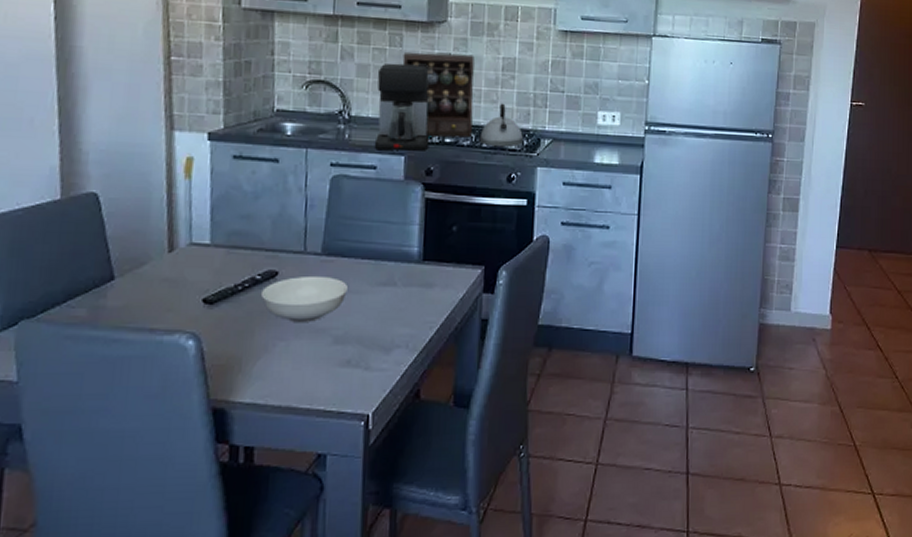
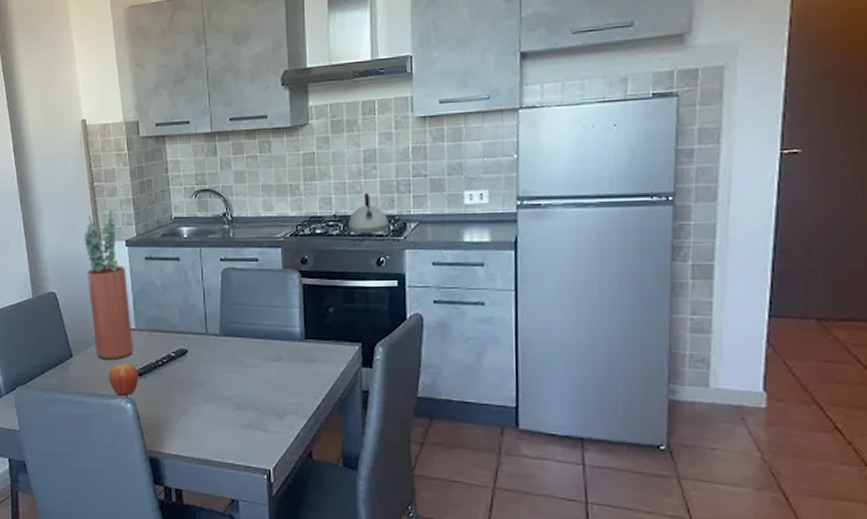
vase: none [146,93,206,283] -> present [84,210,133,360]
fruit: none [164,287,209,330] -> present [108,362,139,396]
bowl: present [262,275,349,323] -> none [177,353,244,392]
coffee maker: present [374,63,430,151] -> none [253,166,302,244]
spice rack: present [402,52,475,138] -> none [272,151,340,230]

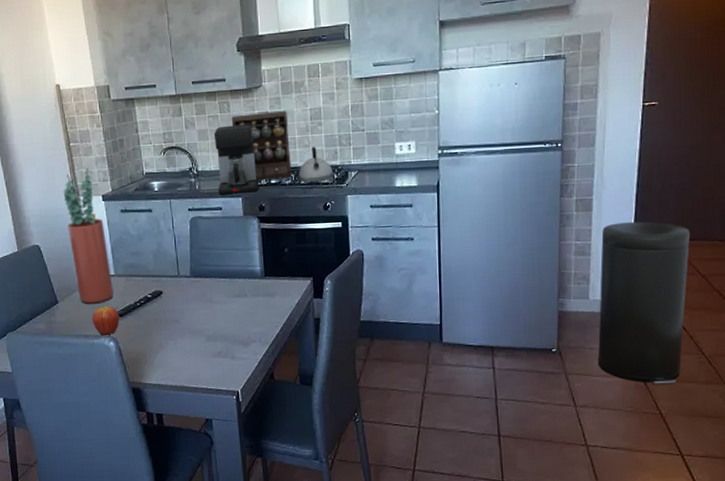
coffee maker: none [253,166,302,244] -> present [214,124,259,194]
spice rack: none [272,151,340,230] -> present [231,110,292,181]
pedal bin: none [720,295,848,501] -> present [597,221,691,384]

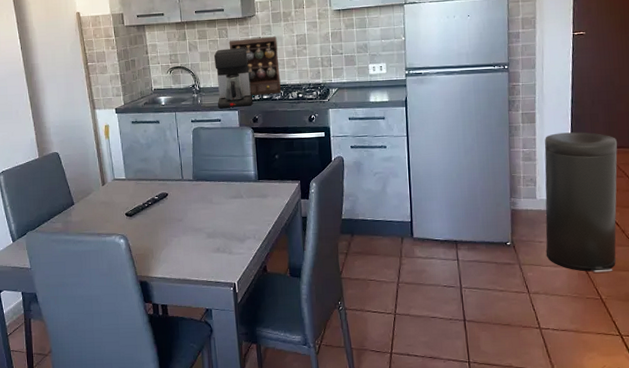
vase: present [63,168,114,304] -> none [81,85,124,205]
fruit: present [91,305,120,335] -> none [104,206,130,233]
kettle: present [298,146,335,183] -> none [286,67,318,98]

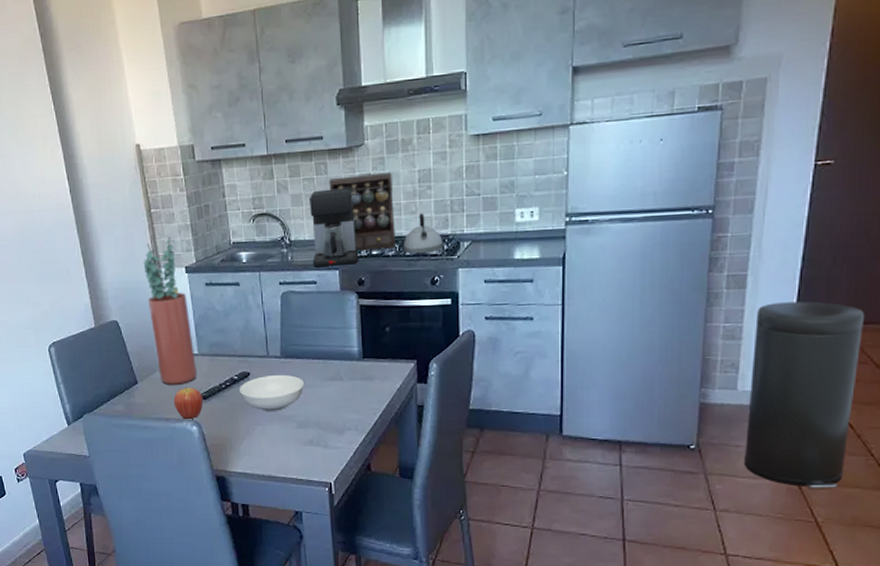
vase: none [81,85,124,205] -> present [143,237,197,385]
fruit: none [104,206,130,233] -> present [173,387,204,419]
bowl: none [160,194,213,226] -> present [240,374,305,412]
kettle: none [286,67,318,98] -> present [402,213,444,254]

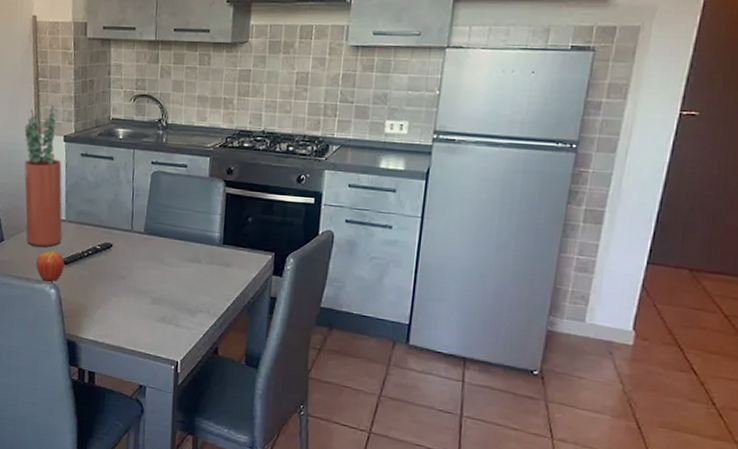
bowl: present [240,374,305,412] -> none [101,249,164,285]
coffee maker: present [310,188,359,267] -> none [185,79,232,153]
spice rack: present [328,172,395,252] -> none [209,69,271,143]
kettle: present [402,213,444,254] -> none [273,112,314,152]
pedal bin: present [743,301,865,488] -> none [585,241,718,433]

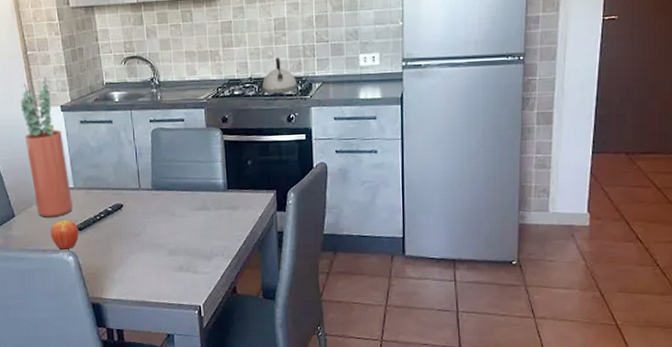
kettle: none [273,112,314,152] -> present [261,57,298,94]

